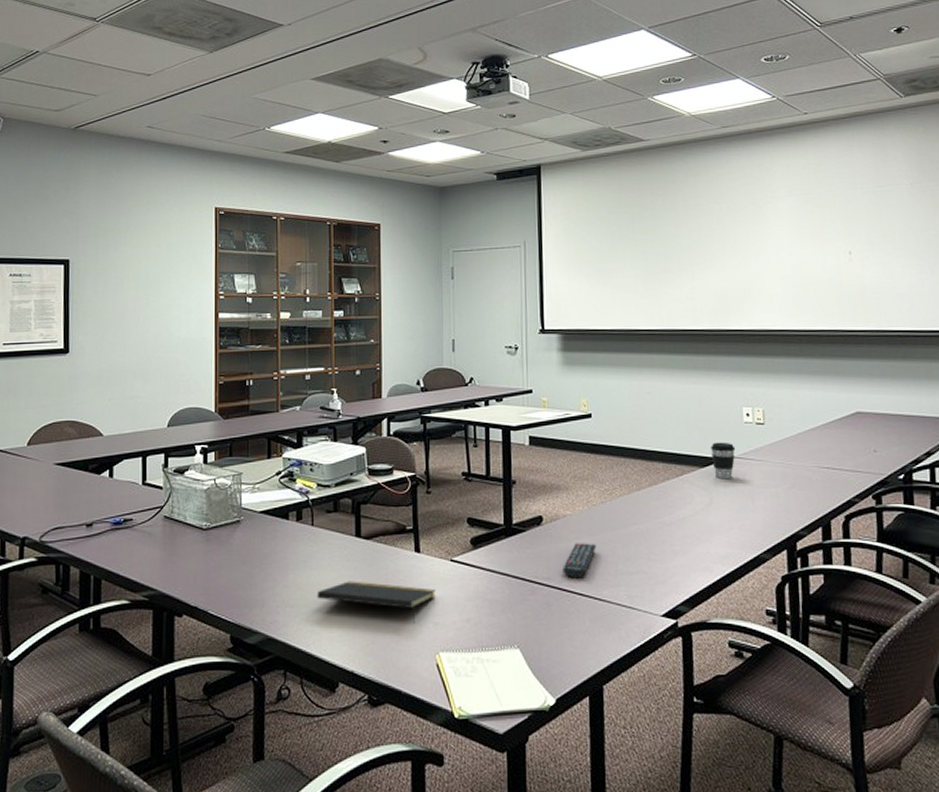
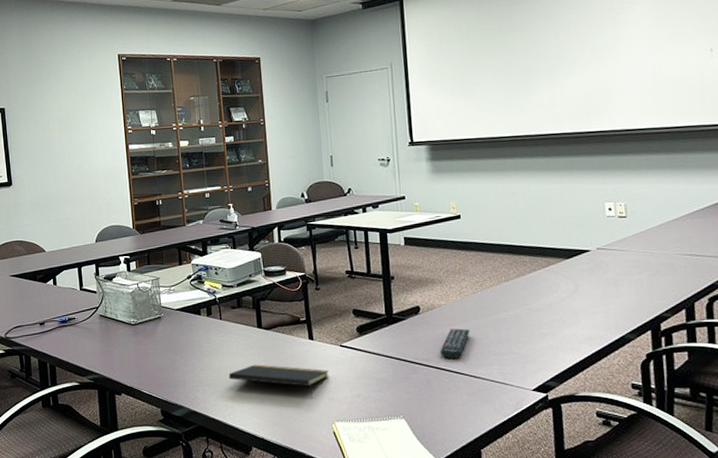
coffee cup: present [711,442,736,478] -> none [575,235,599,268]

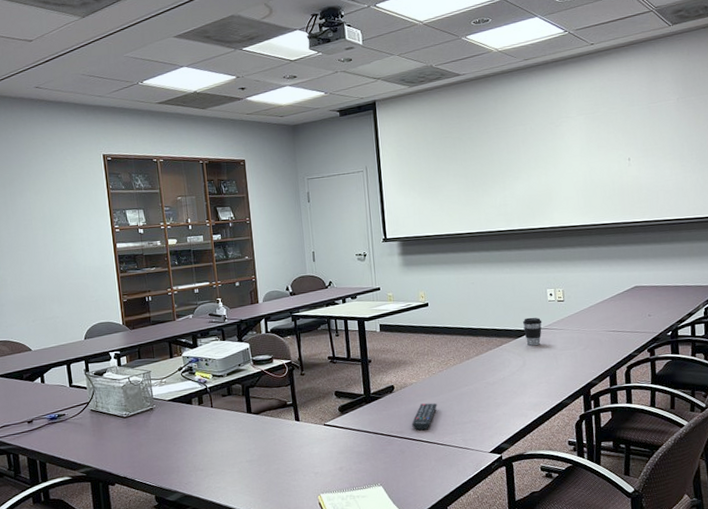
notepad: present [228,364,329,398] -> none [220,447,314,474]
coffee cup: none [575,235,599,268] -> present [523,317,542,346]

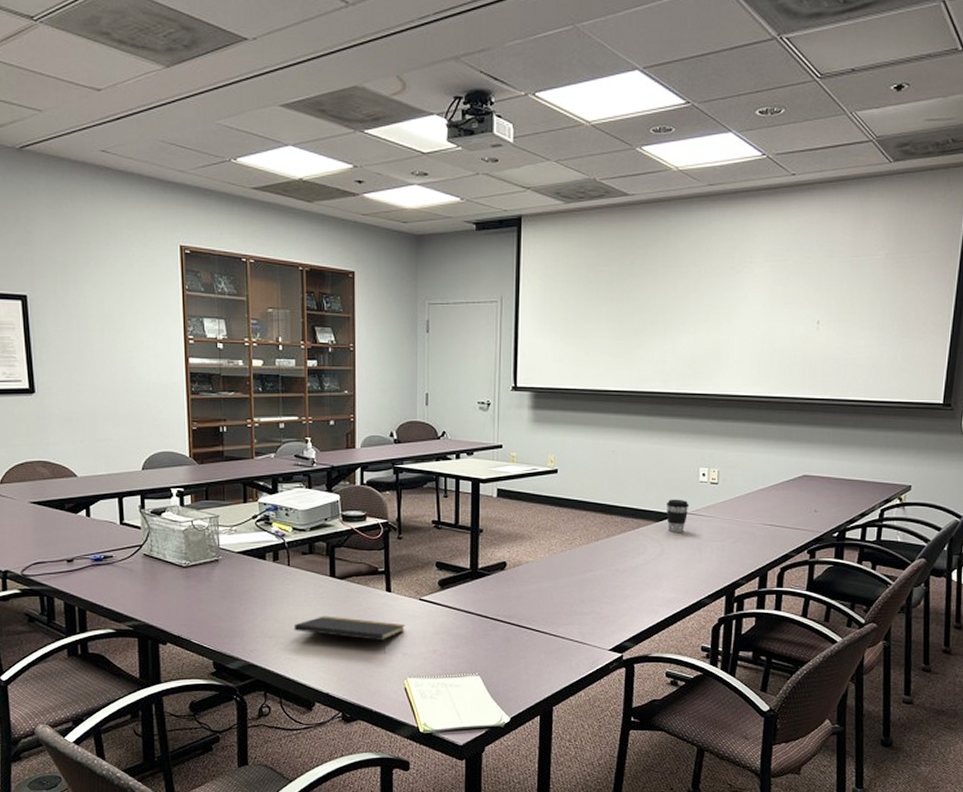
notepad: none [220,447,314,474] -> present [293,616,405,653]
remote control: present [412,403,437,431] -> none [522,586,555,617]

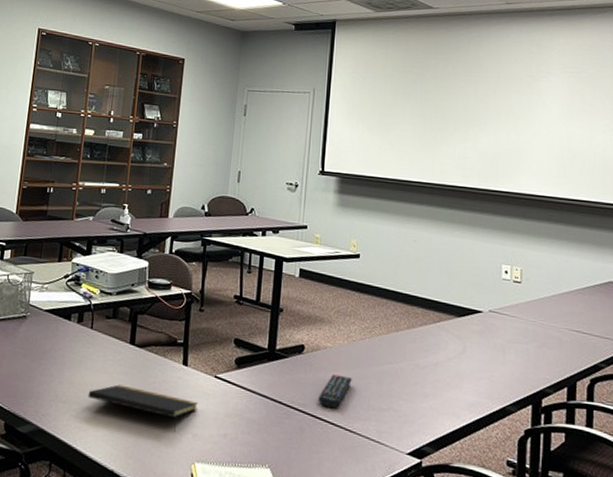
remote control: none [522,586,555,617] -> present [318,374,352,409]
coffee cup: present [666,499,689,532] -> none [468,294,492,330]

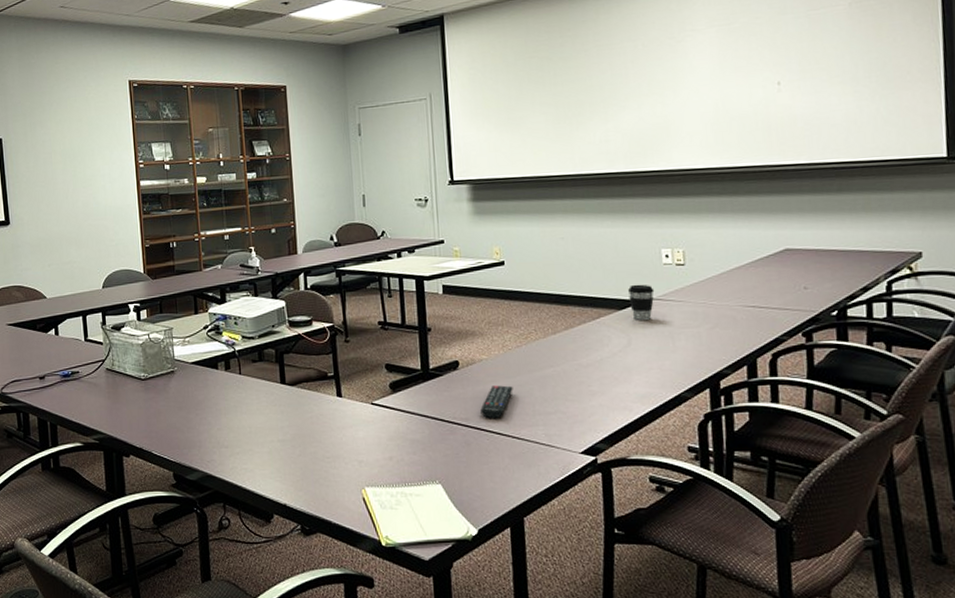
notepad: present [88,384,198,432] -> none [248,423,359,461]
coffee cup: none [468,294,492,330] -> present [628,284,655,320]

